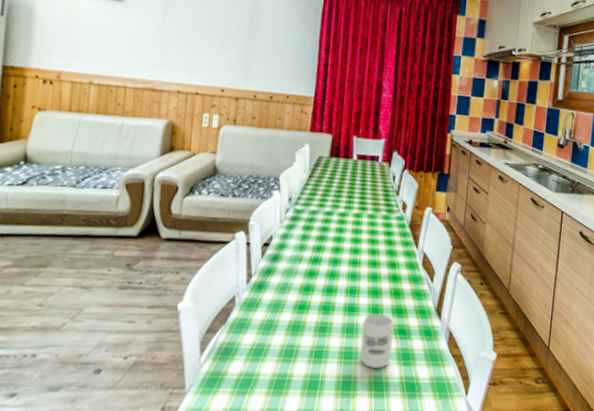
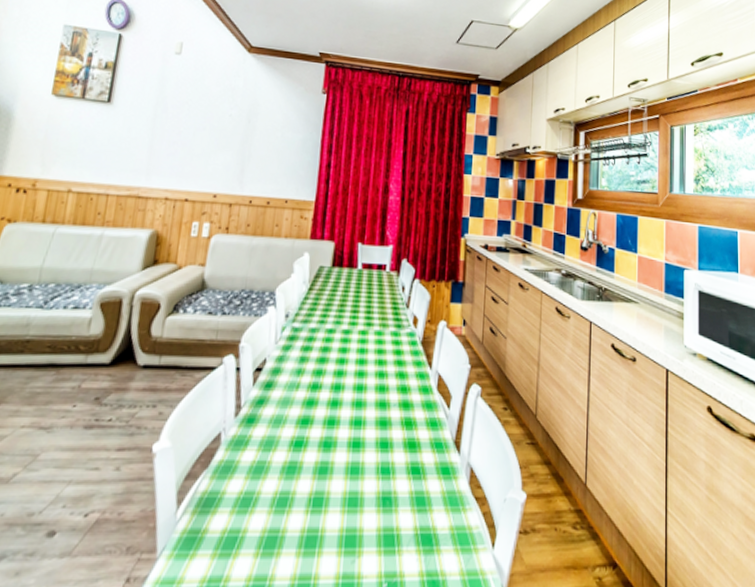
cup: present [359,313,395,368] -> none [366,449,408,517]

